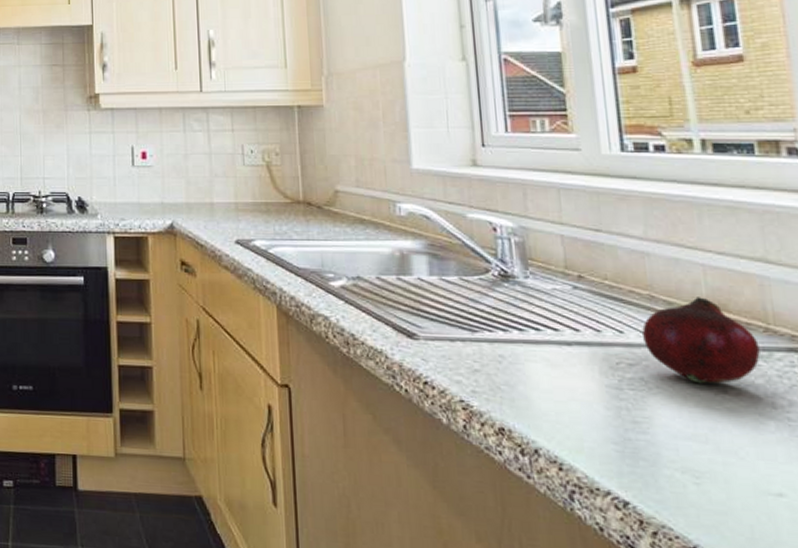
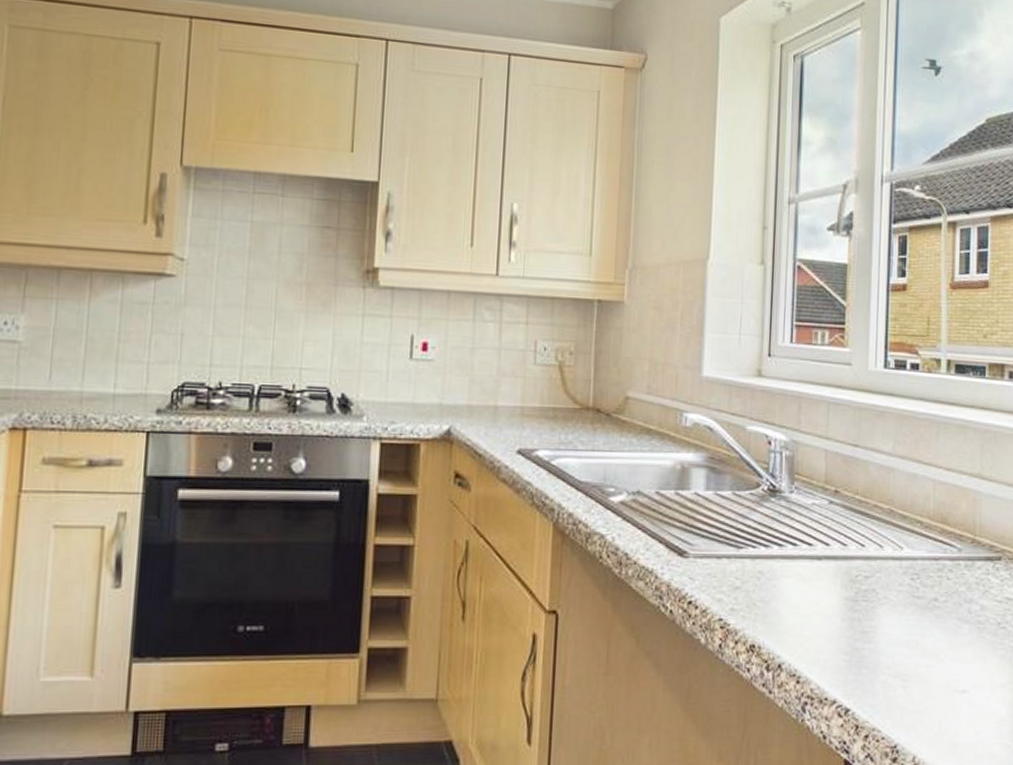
fruit: present [642,297,760,384] -> none [880,511,966,593]

